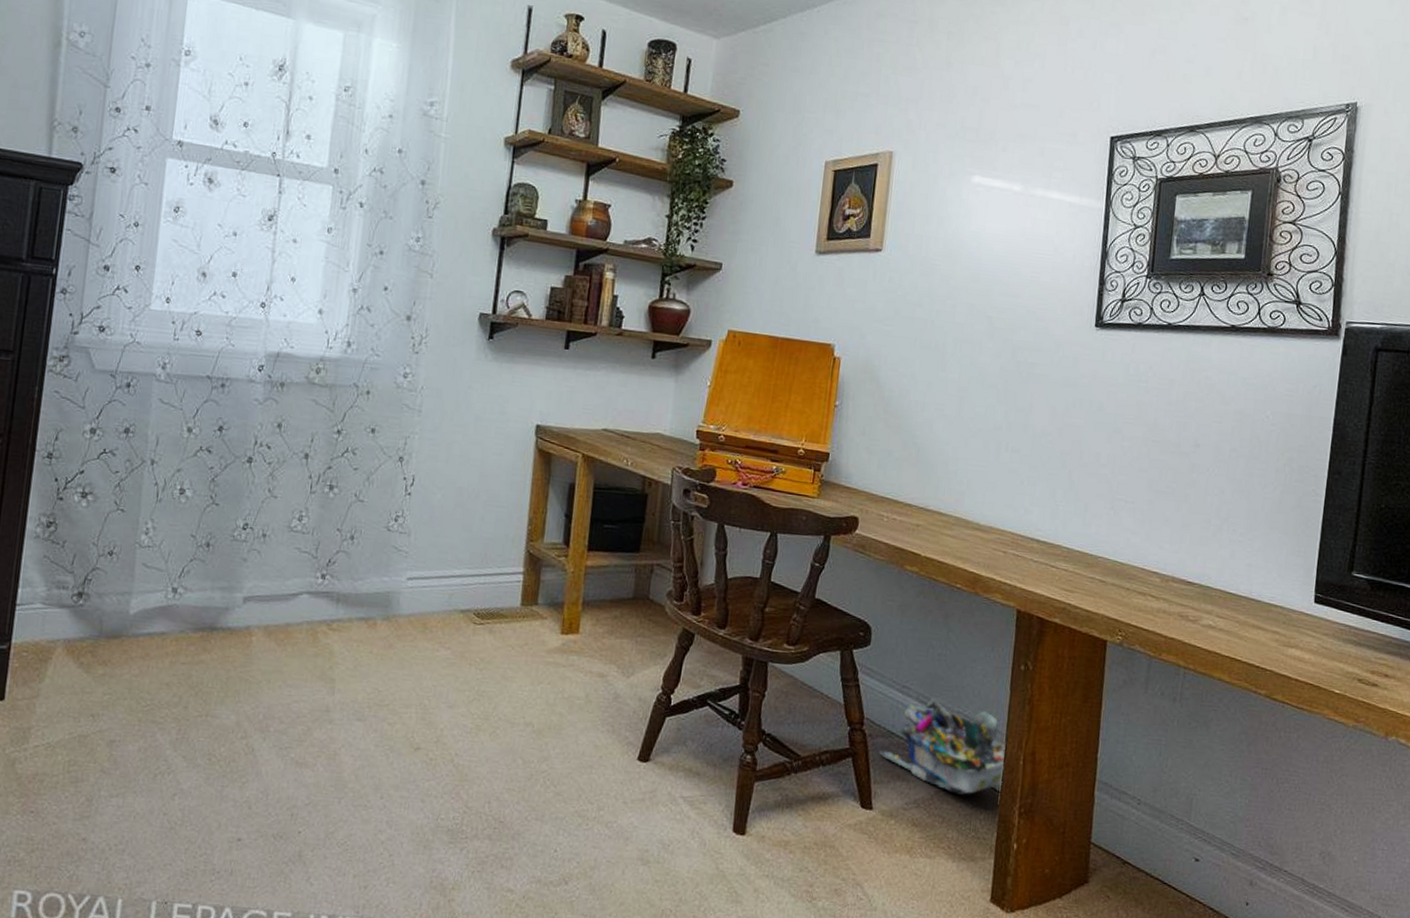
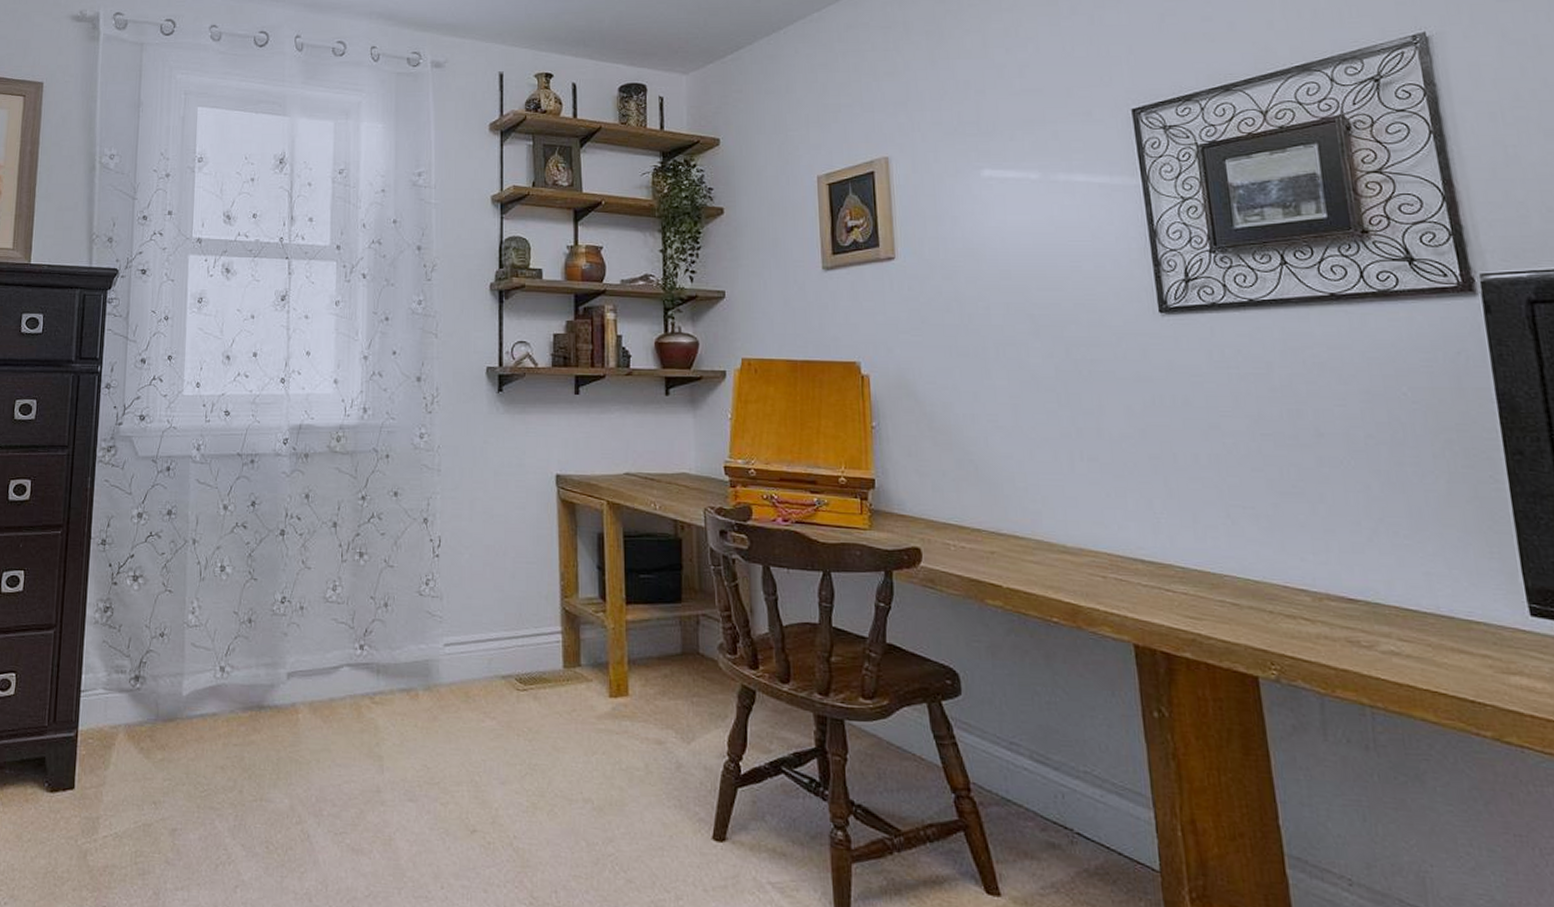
waste bin: present [878,697,1005,795] -> none [995,755,1161,876]

